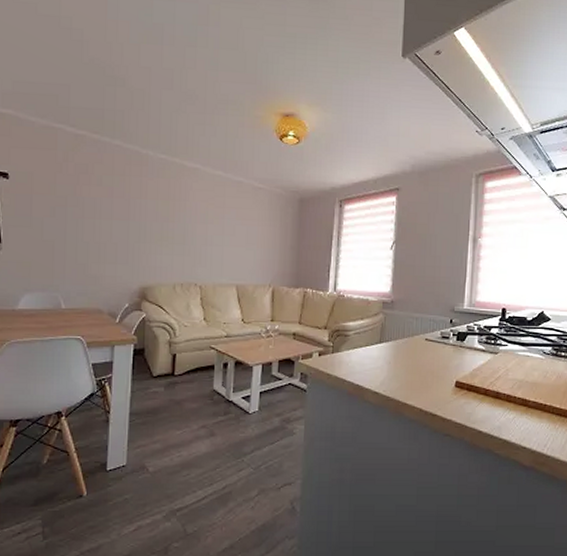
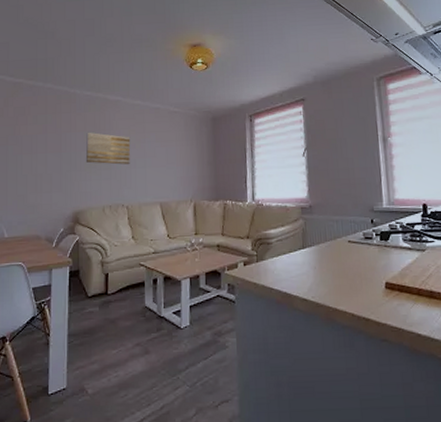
wall art: none [156,202,208,241] -> present [85,132,131,165]

